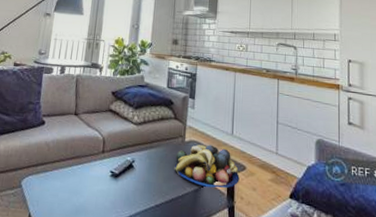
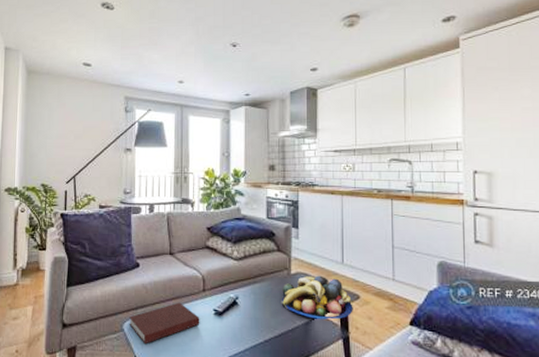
notebook: none [28,162,97,202] -> present [129,302,200,345]

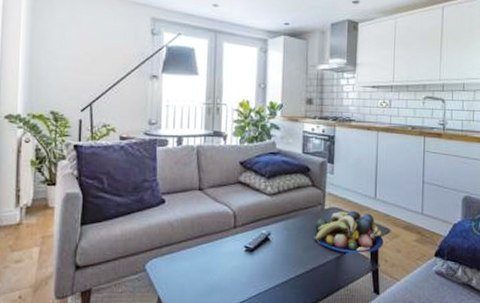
notebook: present [129,302,200,345] -> none [152,240,230,284]

